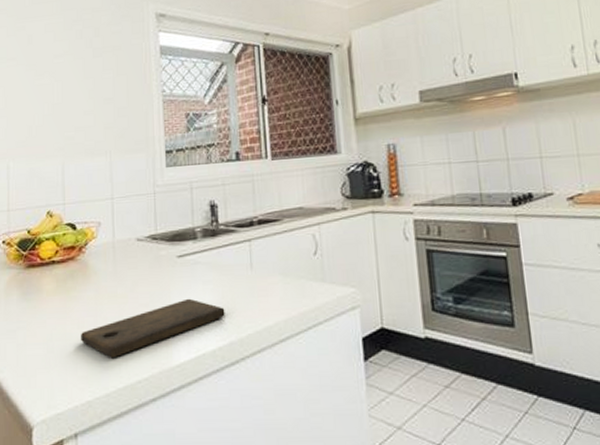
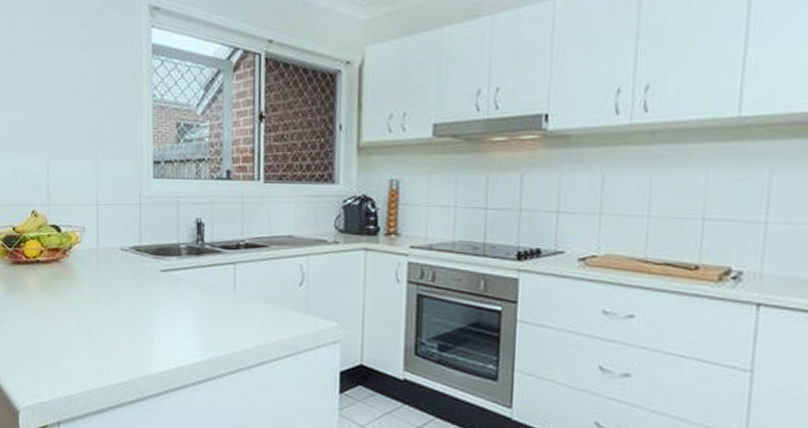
cutting board: present [81,298,225,358] -> none [64,312,205,360]

